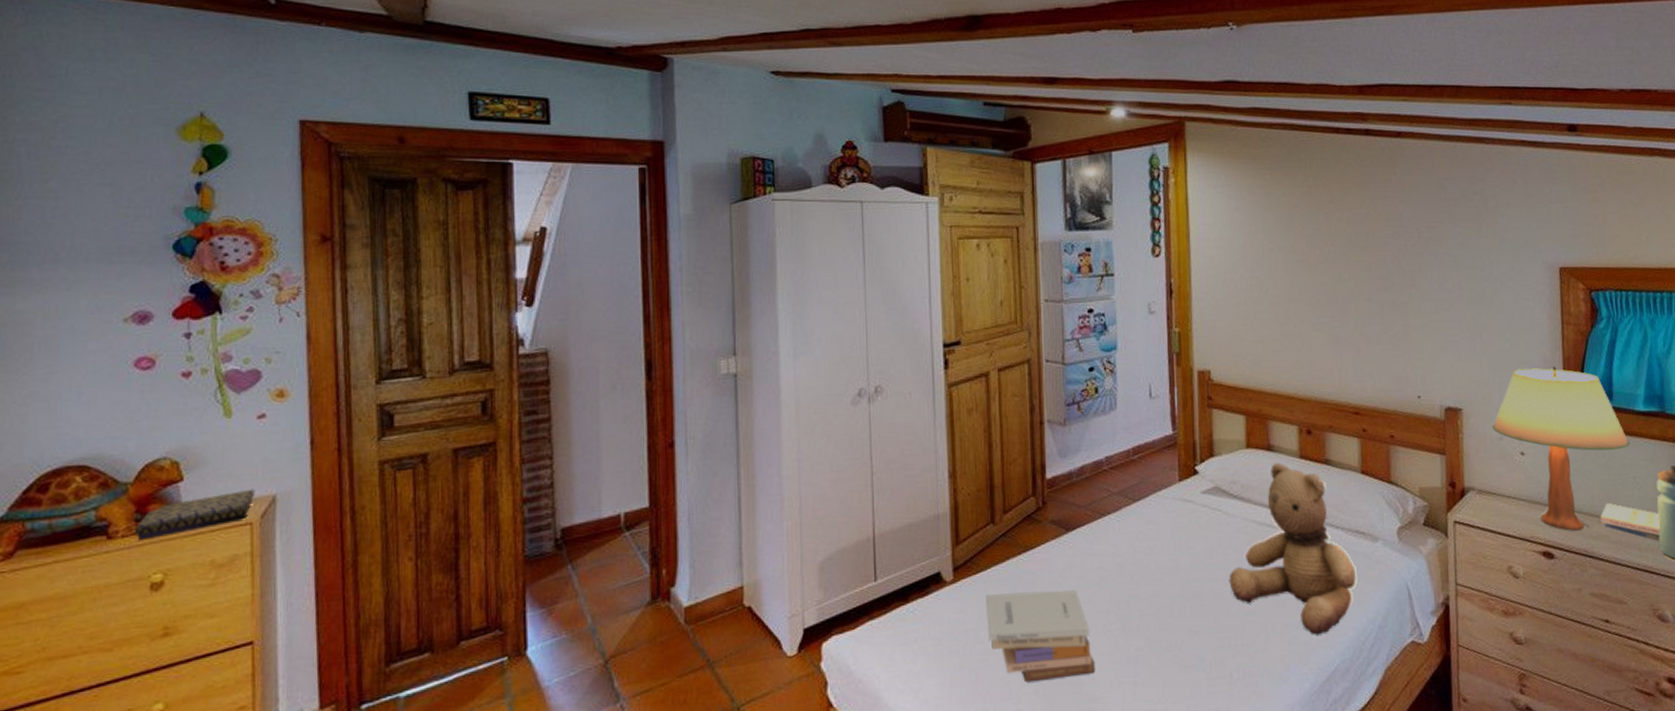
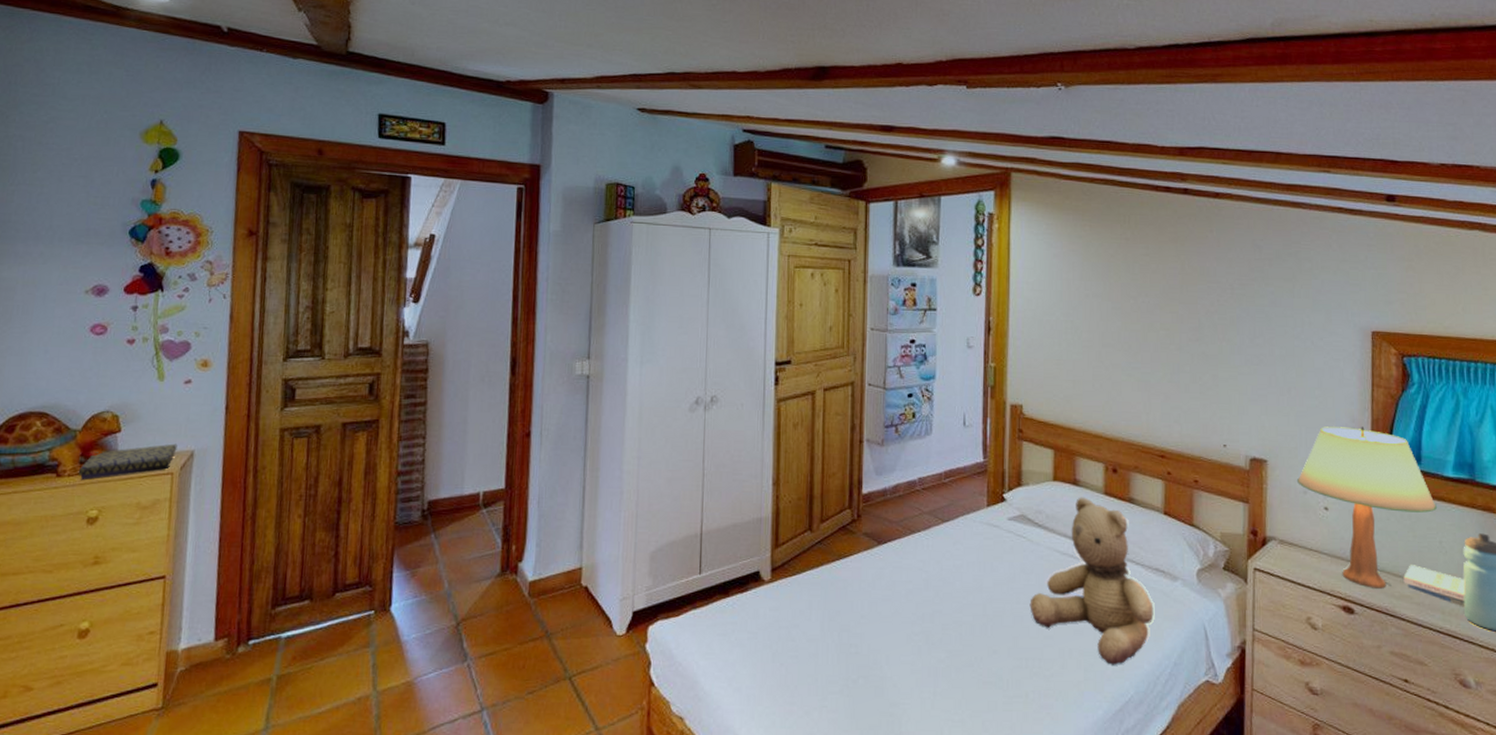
books: present [986,590,1096,683] -> none [799,597,898,682]

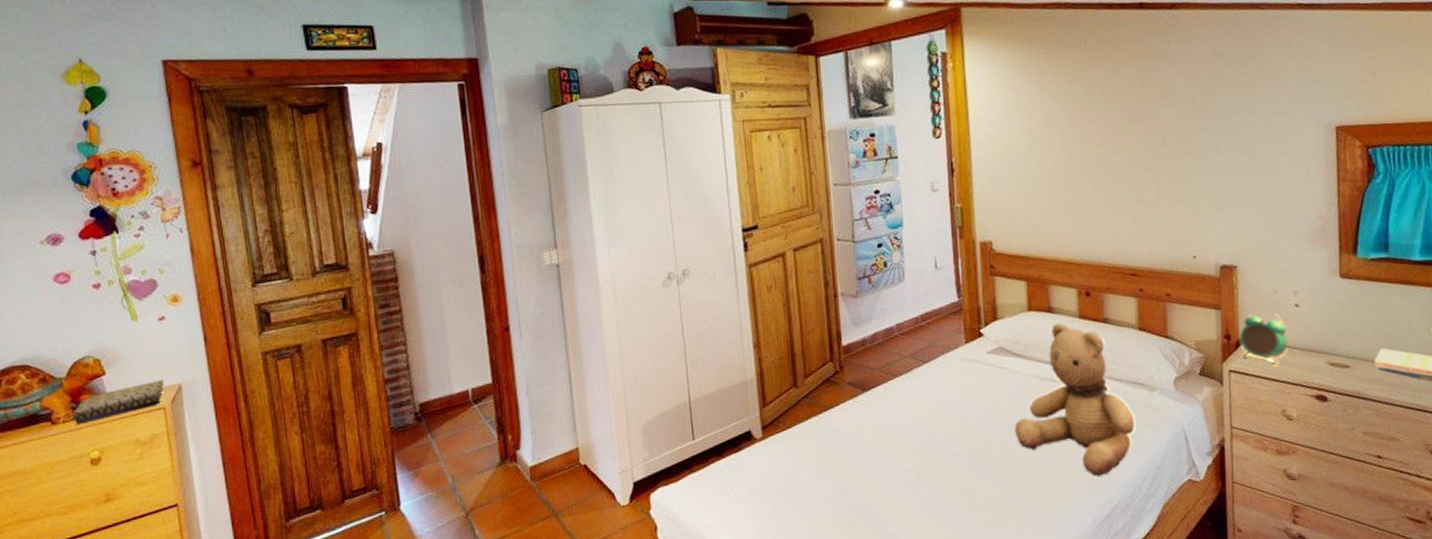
alarm clock: none [1266,509,1316,568] -> present [1239,310,1288,365]
table lamp: present [1296,426,1438,589] -> none [1266,222,1406,376]

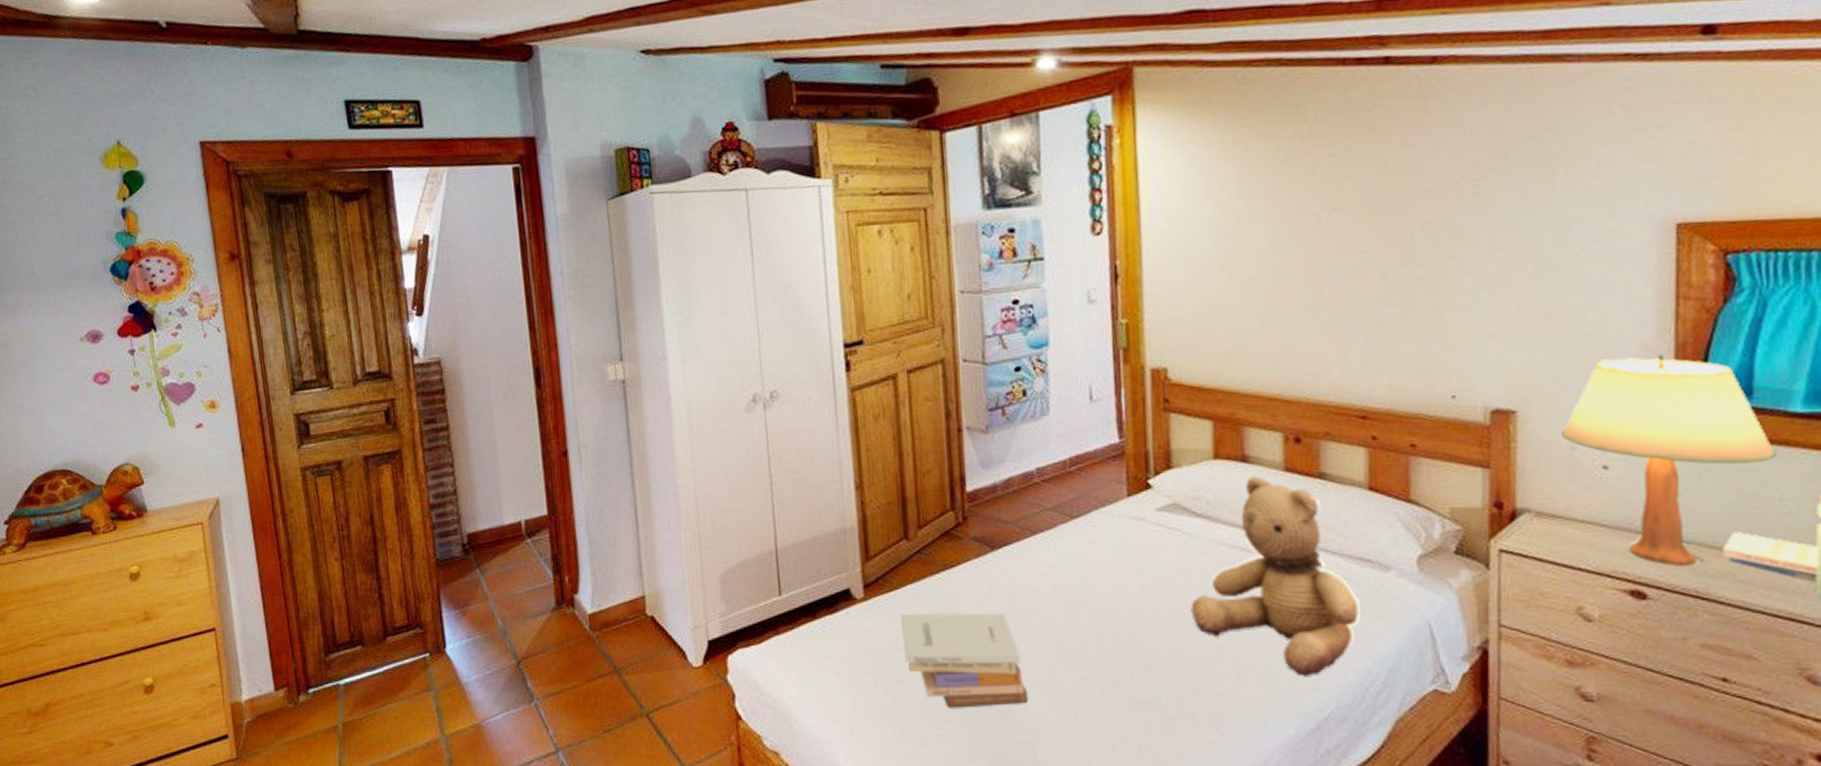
decorative box: present [71,379,164,425] -> none [111,492,202,537]
books: none [792,443,894,524] -> present [901,613,1029,708]
alarm clock: present [1239,310,1288,365] -> none [1516,471,1590,546]
table lamp: none [1266,222,1406,376] -> present [1560,355,1778,566]

